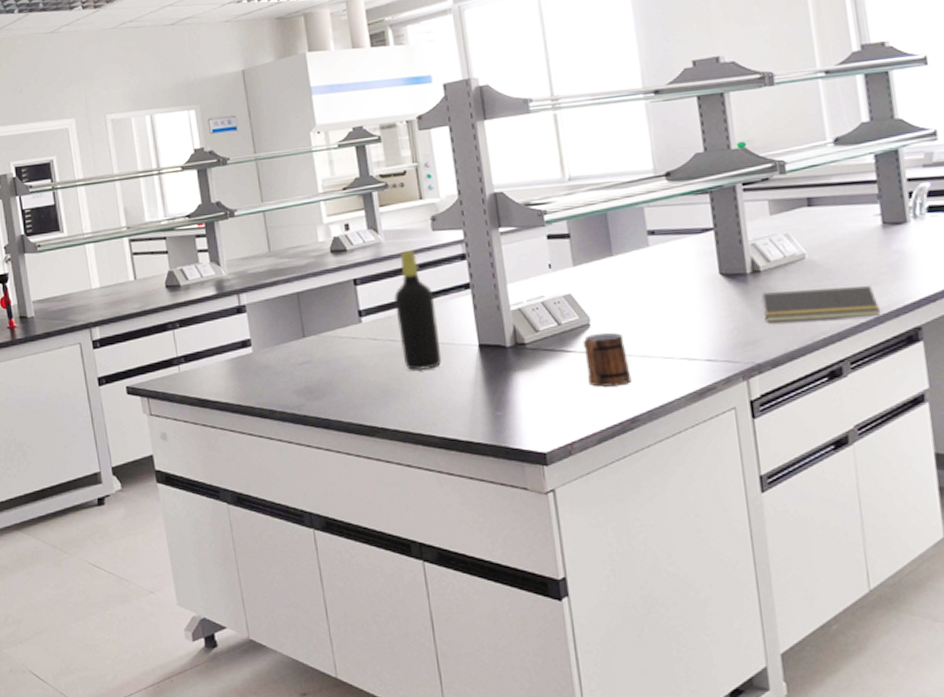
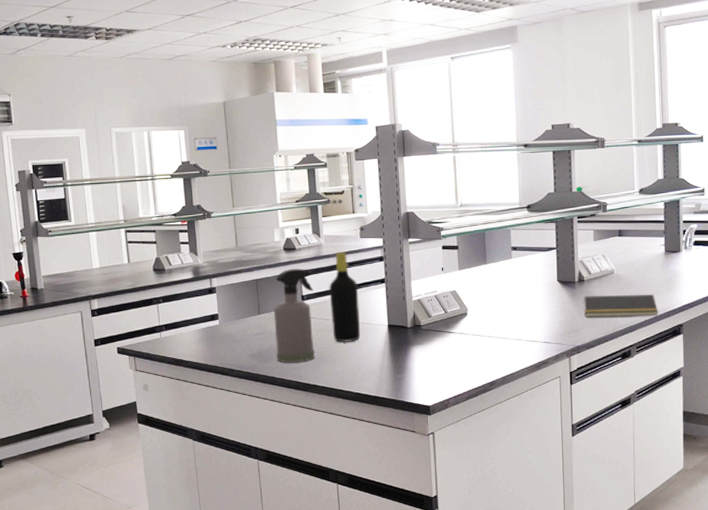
spray bottle: none [321,275,382,400] -> present [273,268,315,363]
mug: present [582,332,632,387] -> none [461,319,493,359]

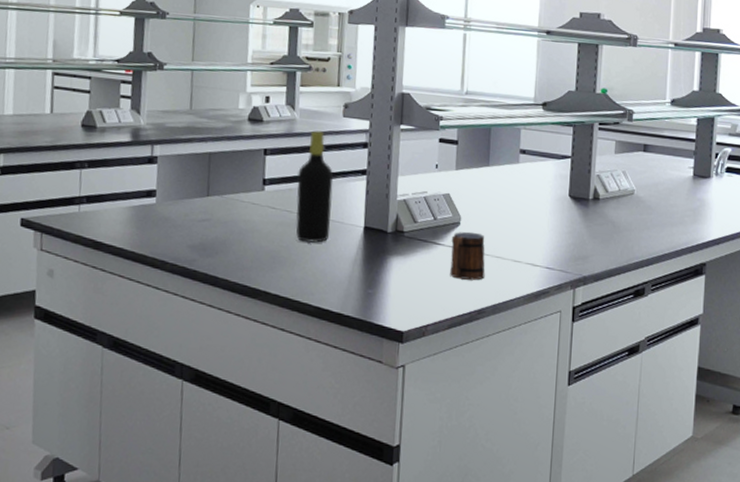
spray bottle: present [273,268,315,363] -> none [222,144,279,262]
mug: none [461,319,493,359] -> present [450,231,486,280]
notepad: present [583,295,658,318] -> none [595,217,680,249]

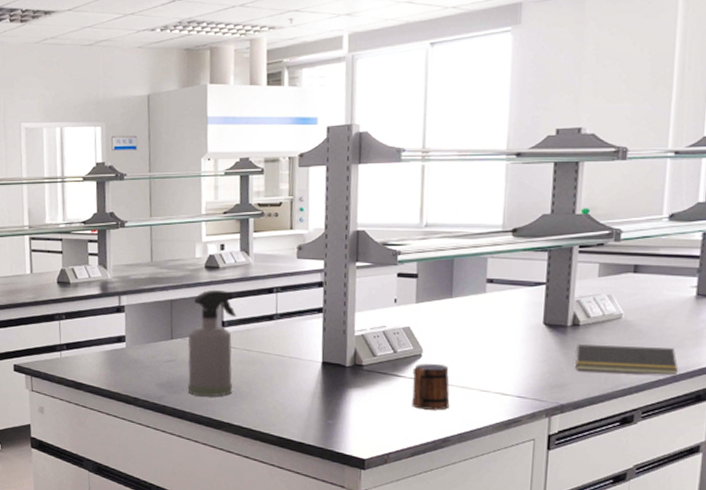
spray bottle: none [222,144,279,262] -> present [187,289,237,397]
bottle: present [295,130,334,243] -> none [254,273,290,378]
notepad: none [595,217,680,249] -> present [574,344,678,375]

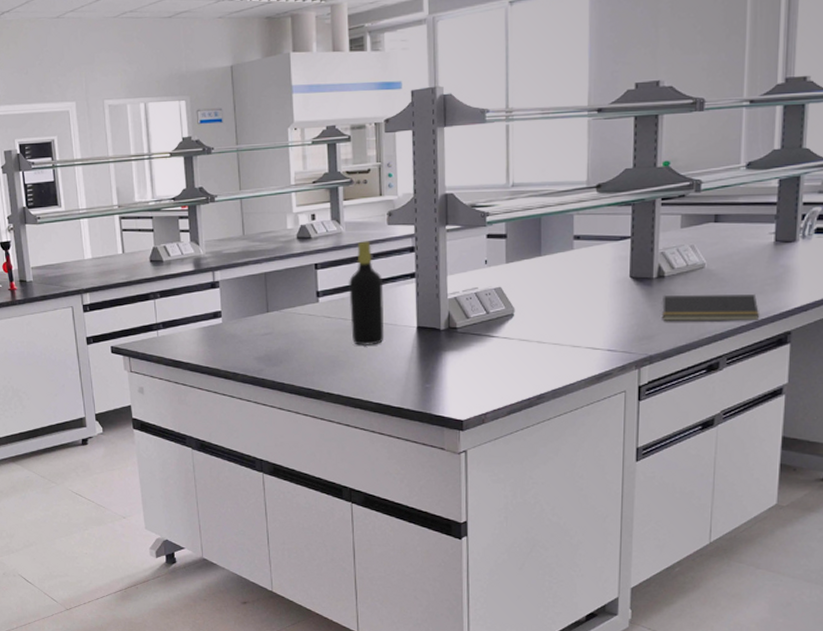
spray bottle: present [187,289,237,397] -> none [283,260,331,368]
bottle: none [254,273,290,378] -> present [348,241,384,345]
mug: present [412,363,450,410] -> none [506,322,543,368]

